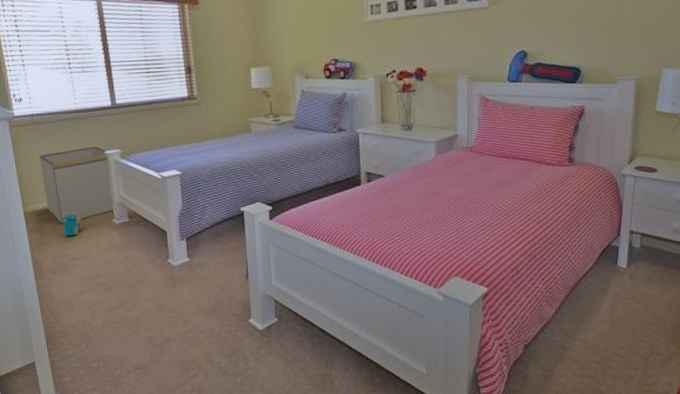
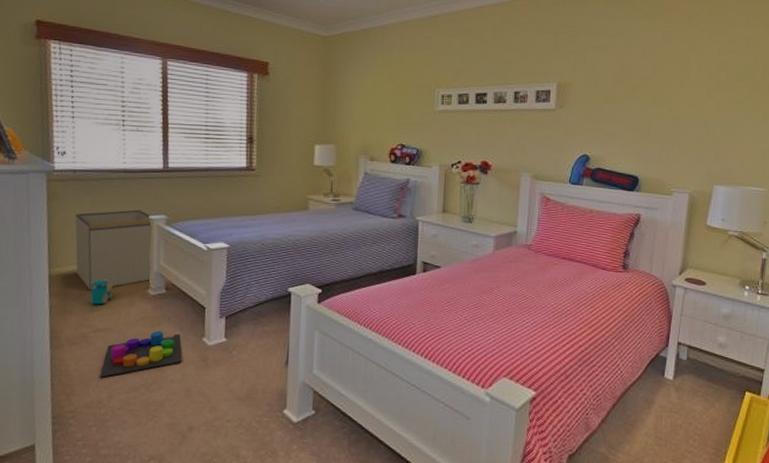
stacking toy: none [81,256,152,301] -> present [100,331,182,378]

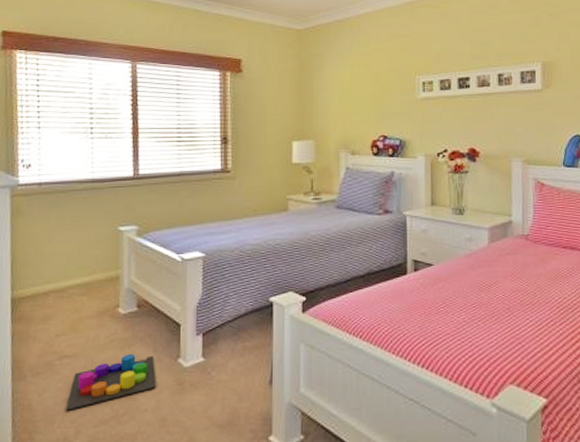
storage bin: present [75,209,152,291] -> none [40,221,123,313]
toy train: present [90,279,115,305] -> none [55,300,82,329]

